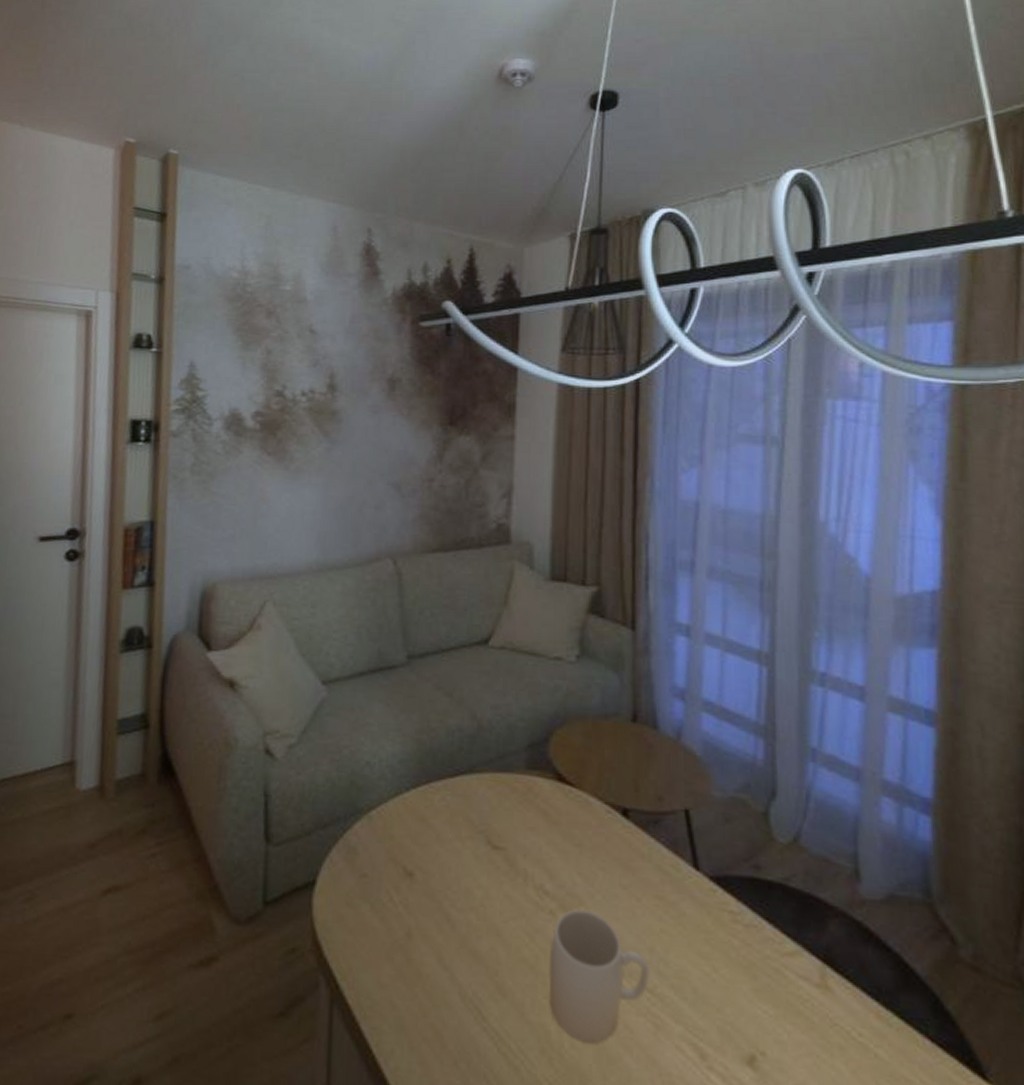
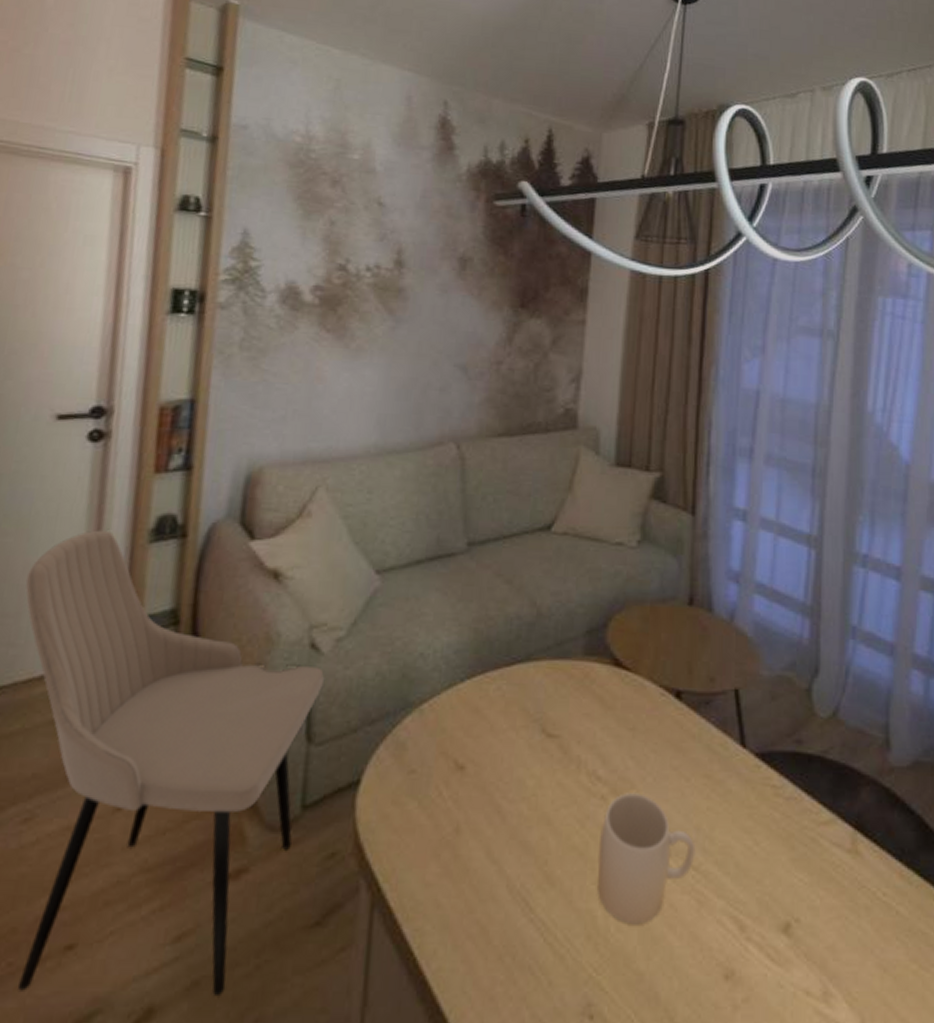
dining chair: none [19,640,278,1073] -> present [18,530,324,995]

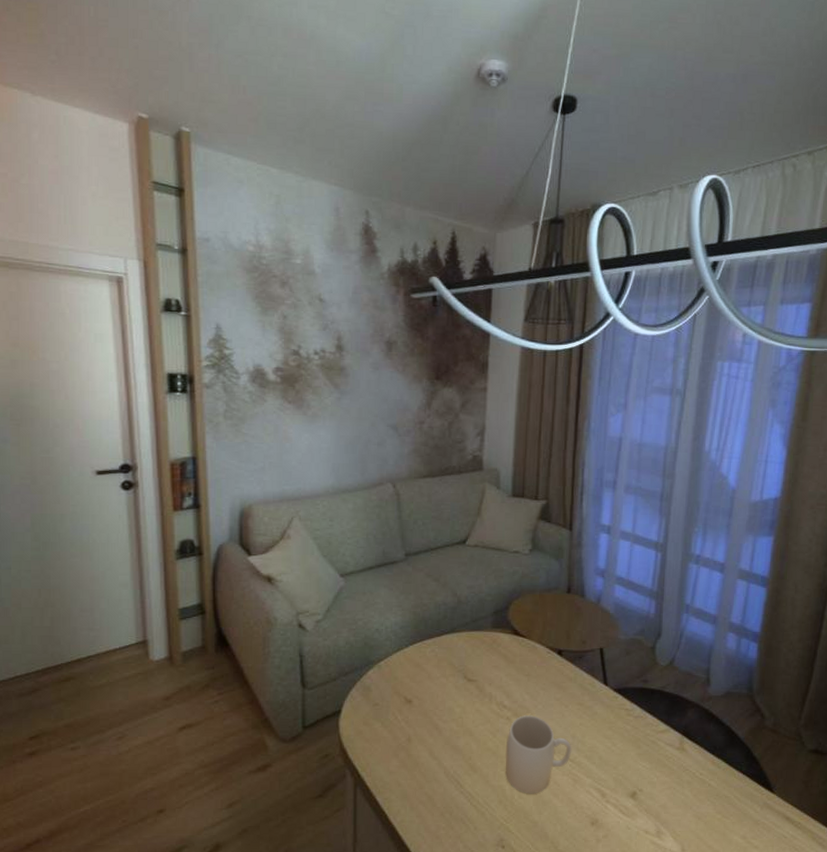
dining chair: present [18,530,324,995] -> none [93,551,310,837]

